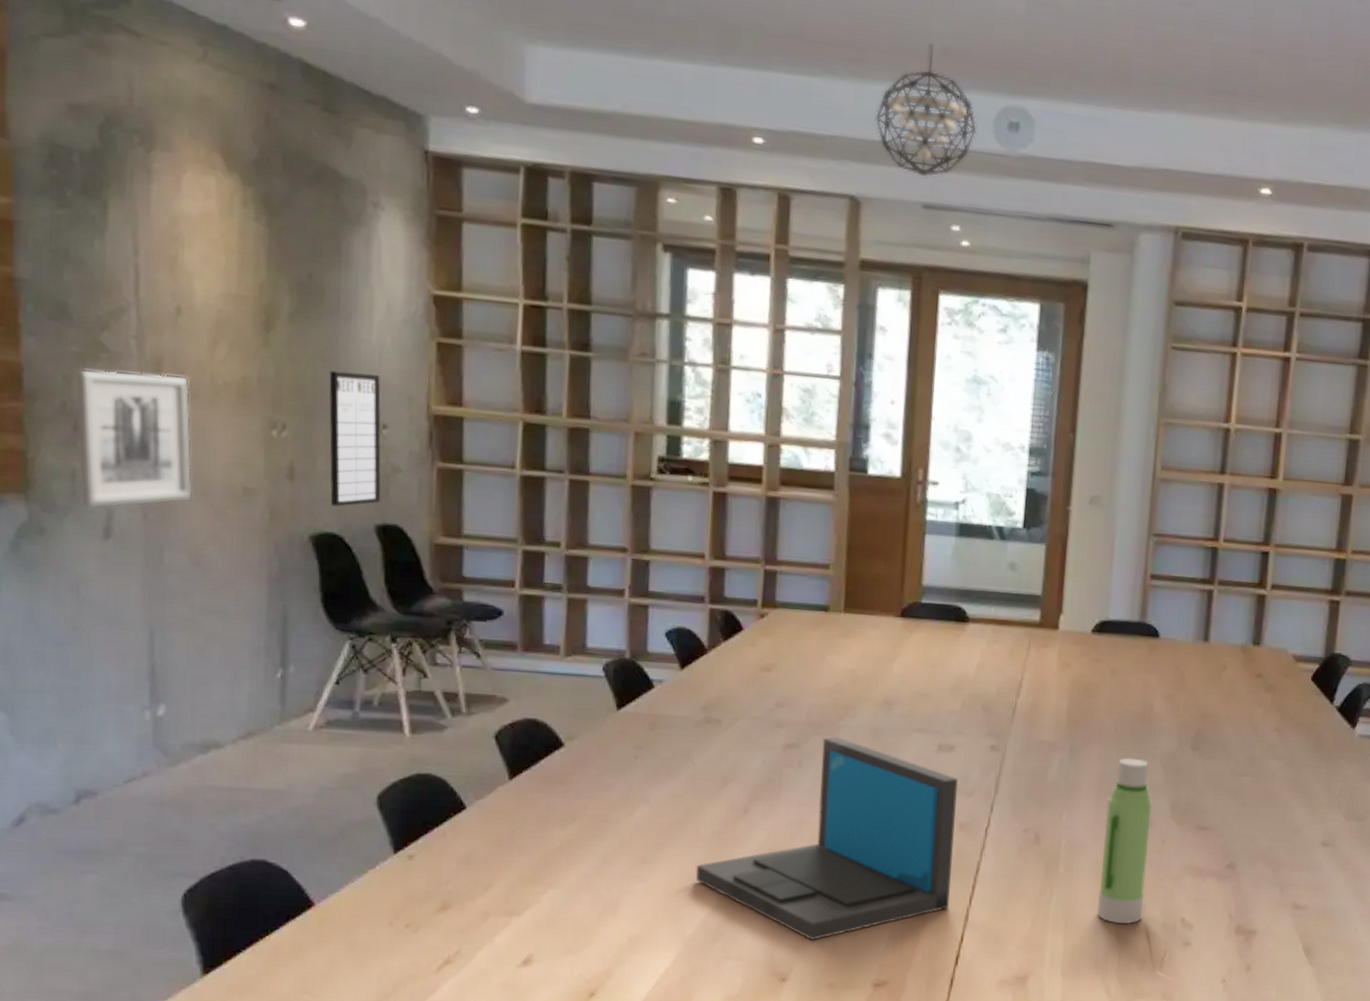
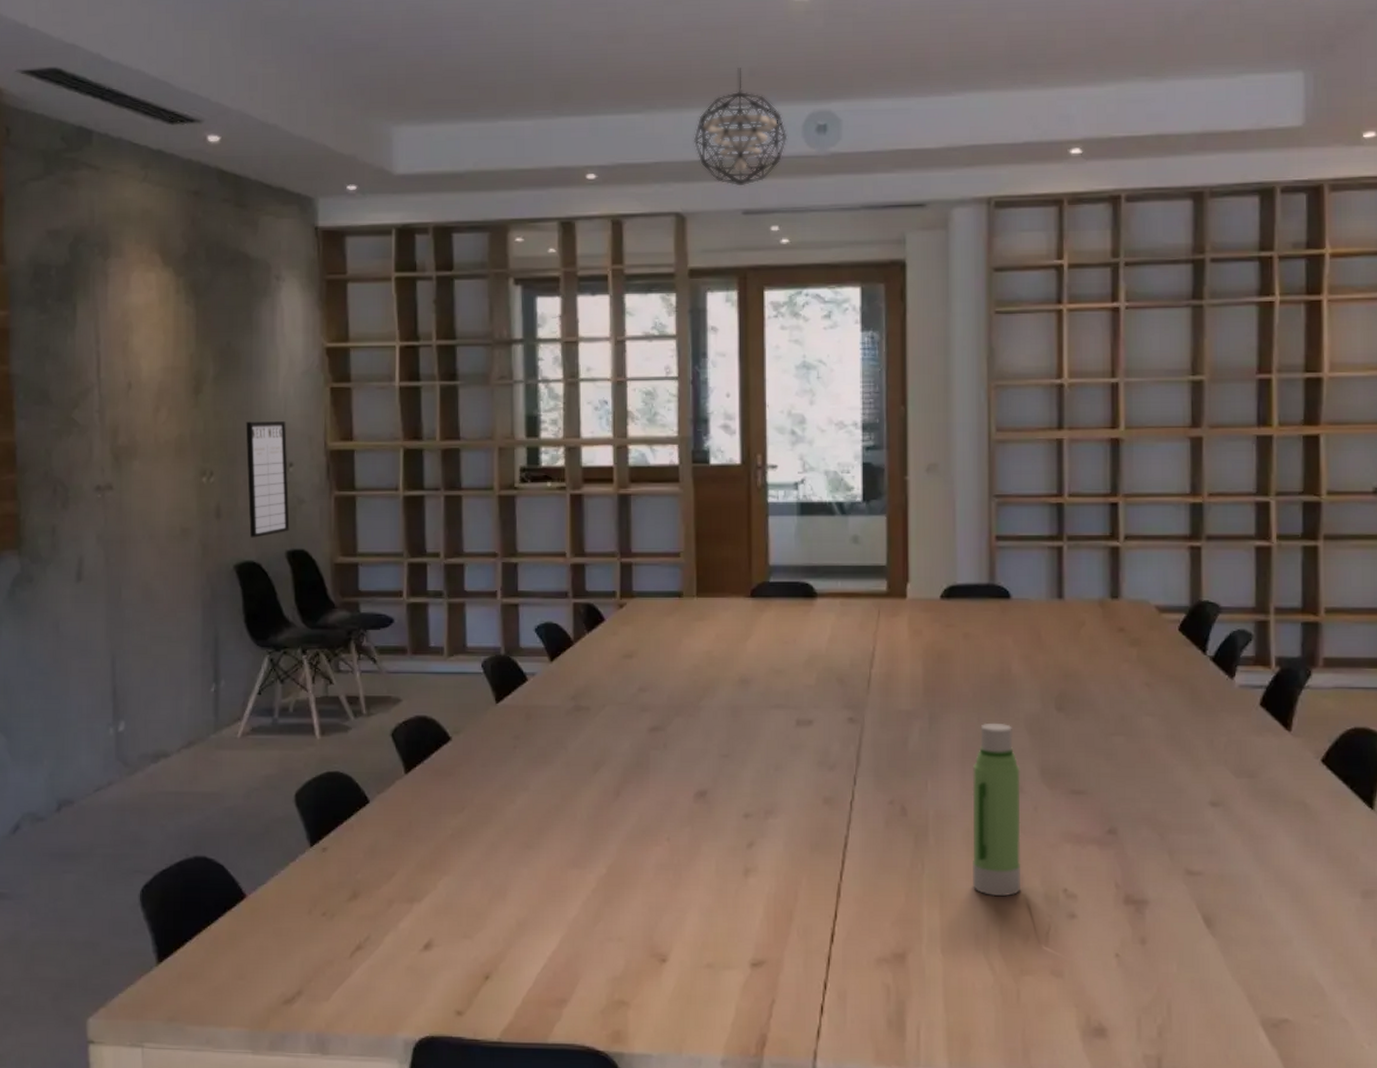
wall art: present [75,369,192,509] -> none [54,440,142,558]
laptop: present [695,736,959,940] -> none [575,717,820,920]

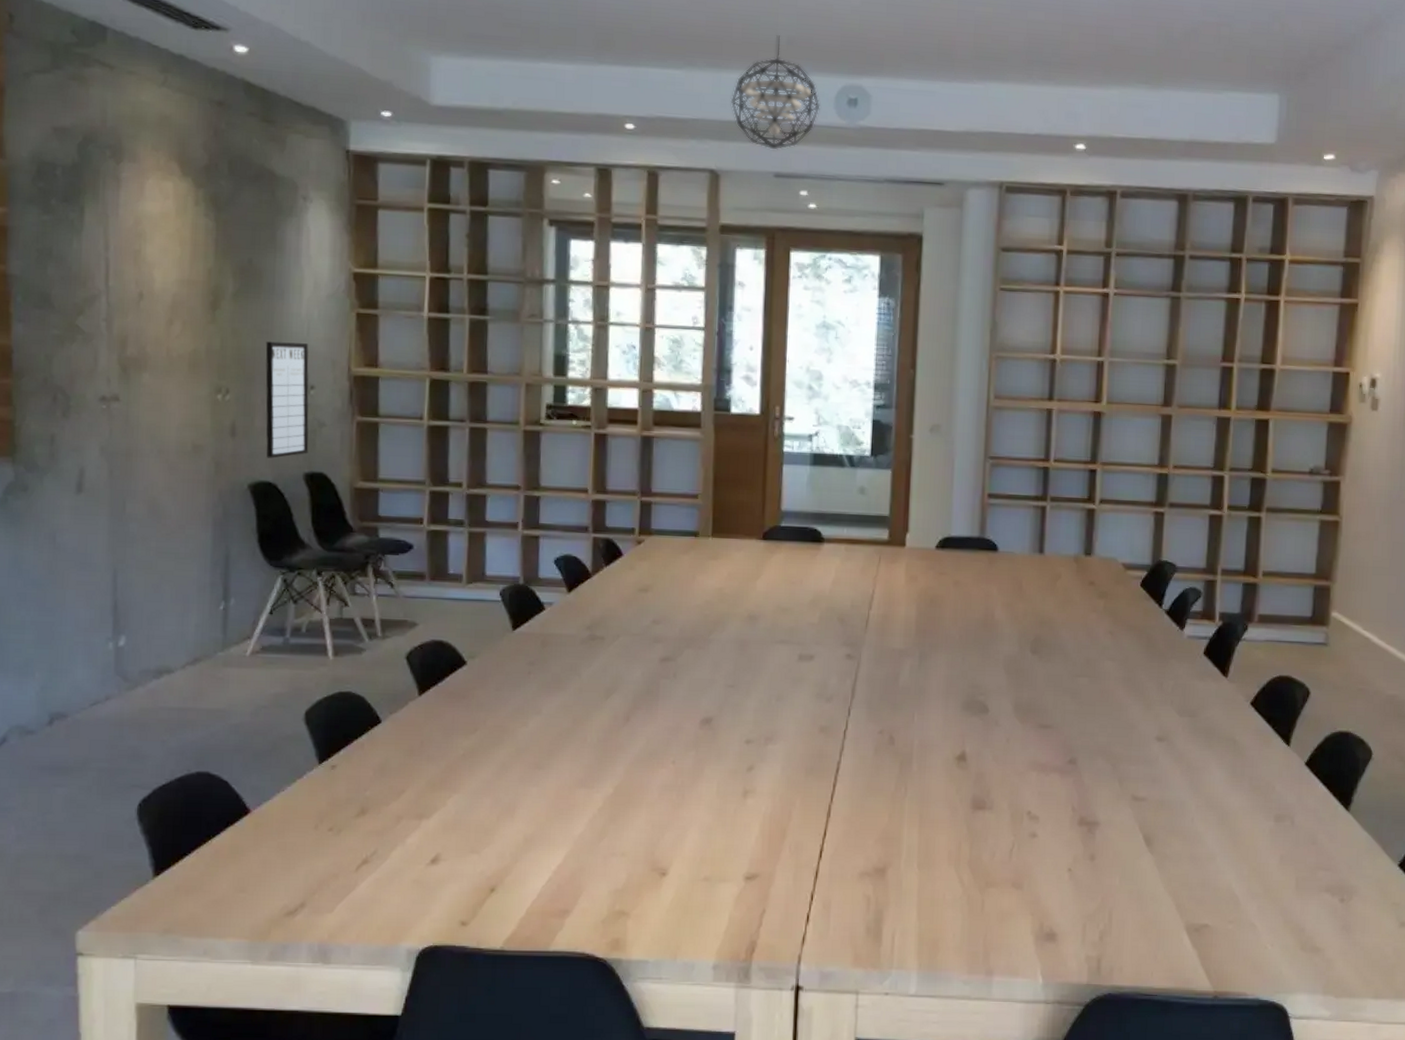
water bottle: present [972,722,1021,897] -> none [949,662,997,818]

